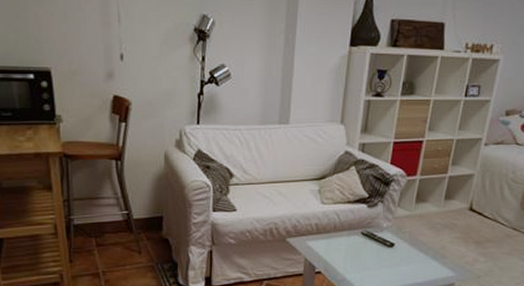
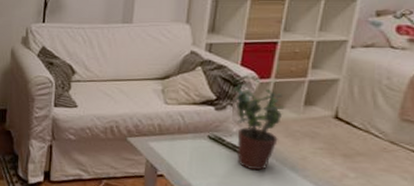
potted plant: none [383,181,428,262] -> present [233,83,285,171]

